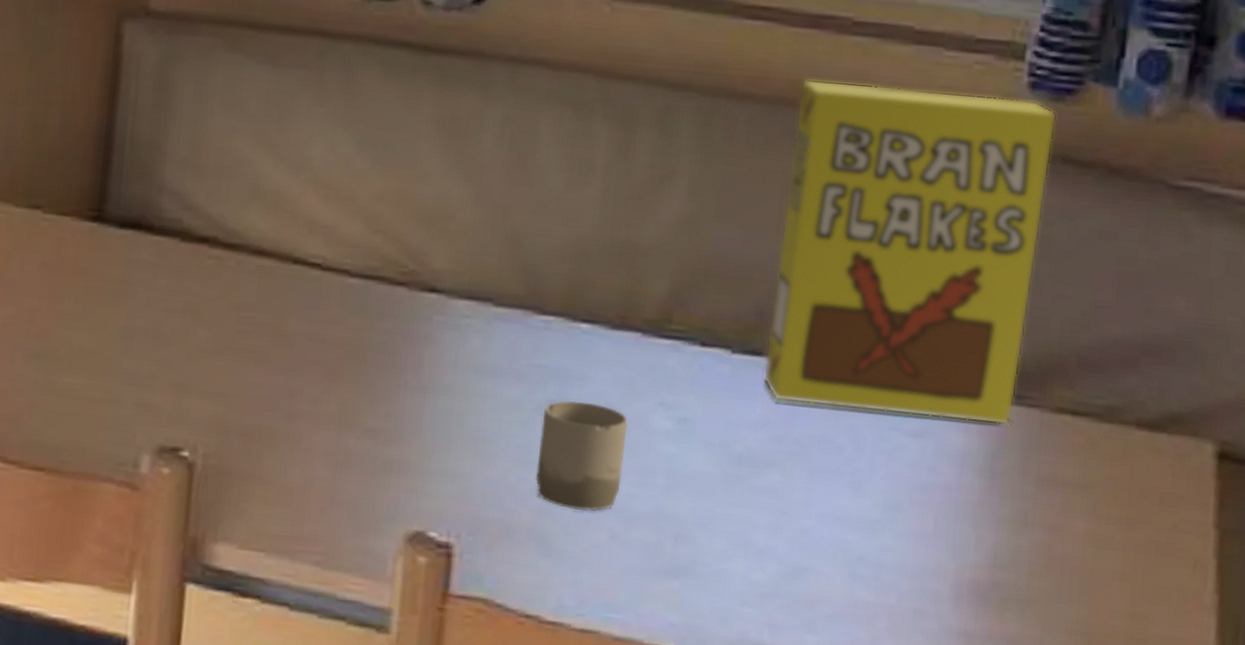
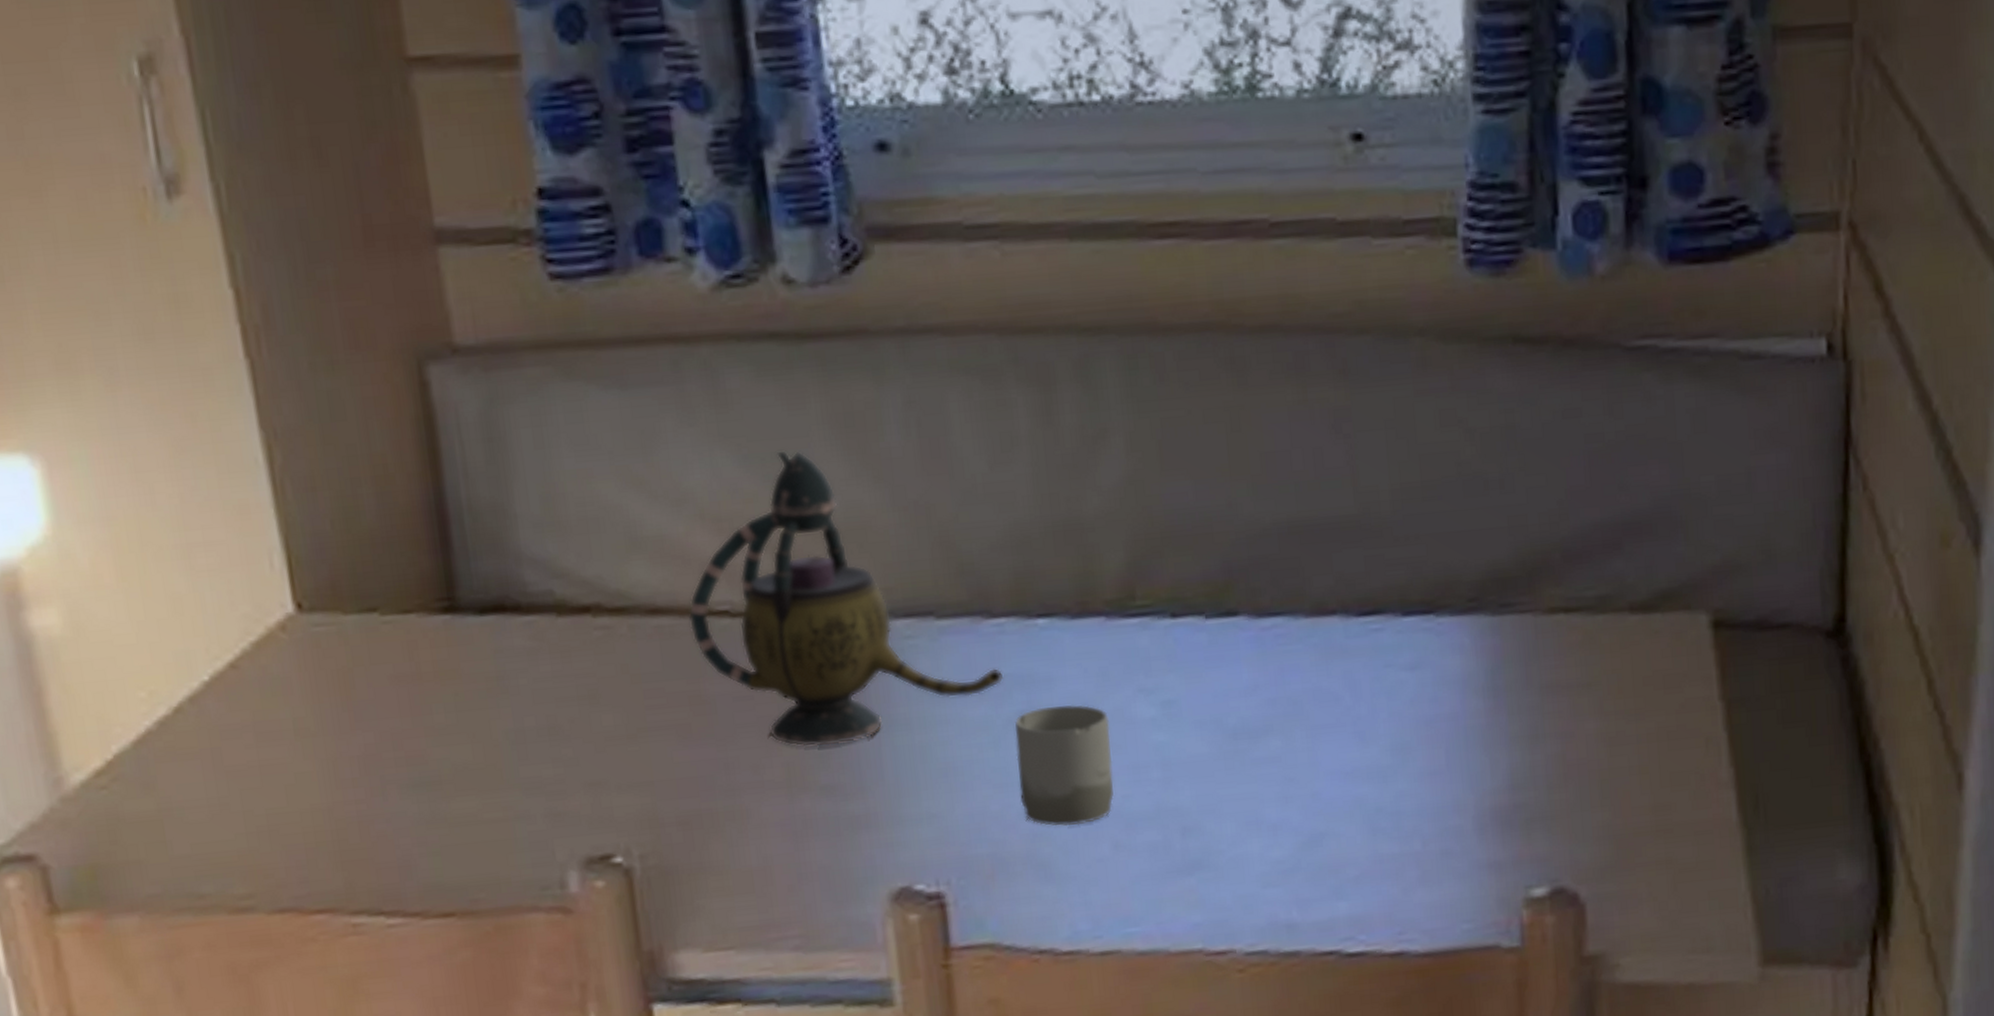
teapot: none [285,139,543,397] -> present [688,449,1004,748]
cereal box: present [762,79,1057,426] -> none [1226,279,1506,661]

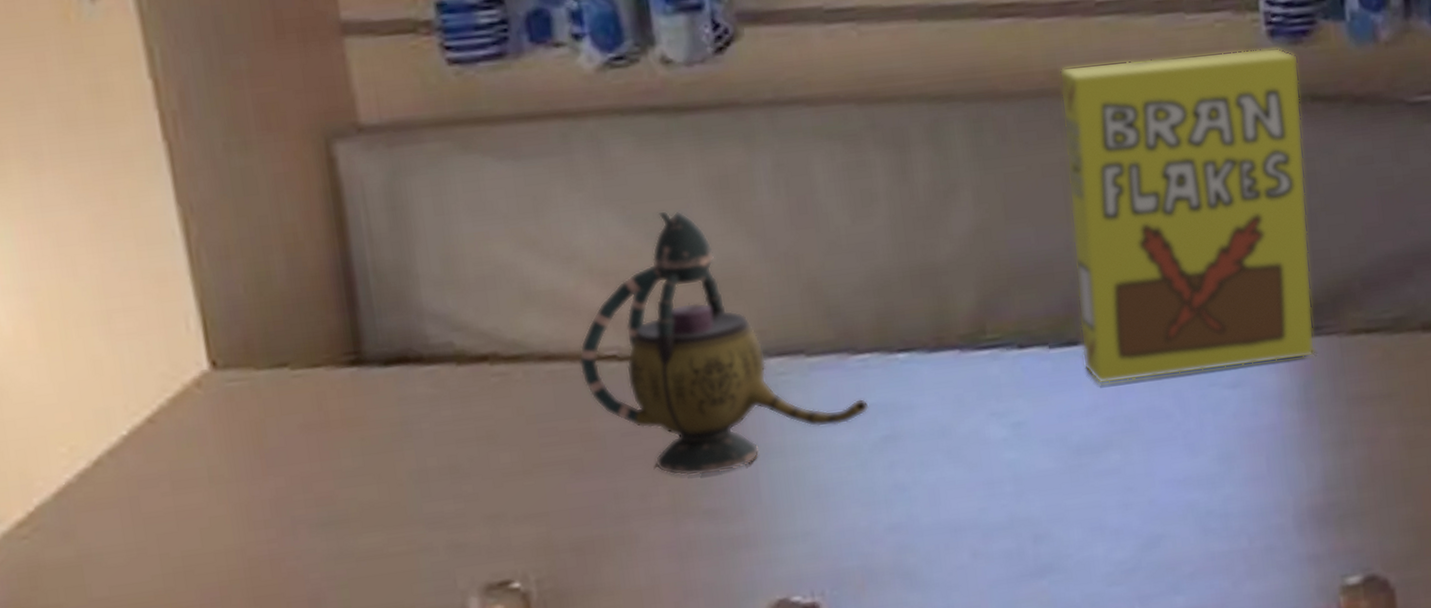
cup: present [1015,704,1115,826] -> none [880,428,972,538]
cereal box: none [1226,279,1506,661] -> present [1059,47,1315,385]

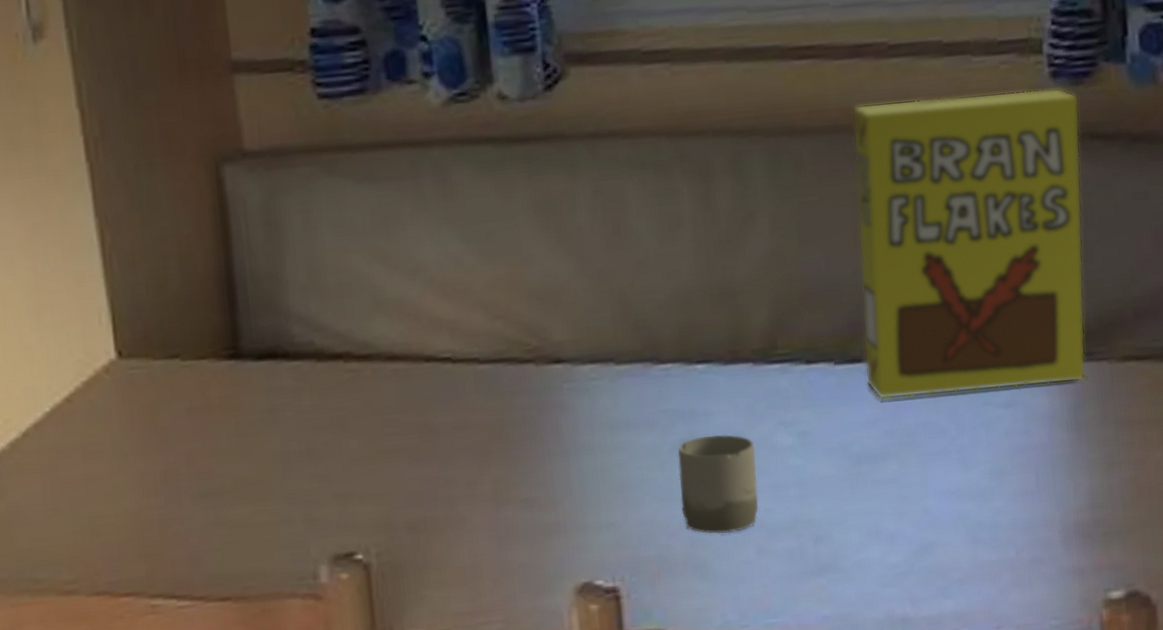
teapot: present [578,210,869,476] -> none [418,229,670,468]
cup: none [880,428,972,538] -> present [678,434,759,534]

